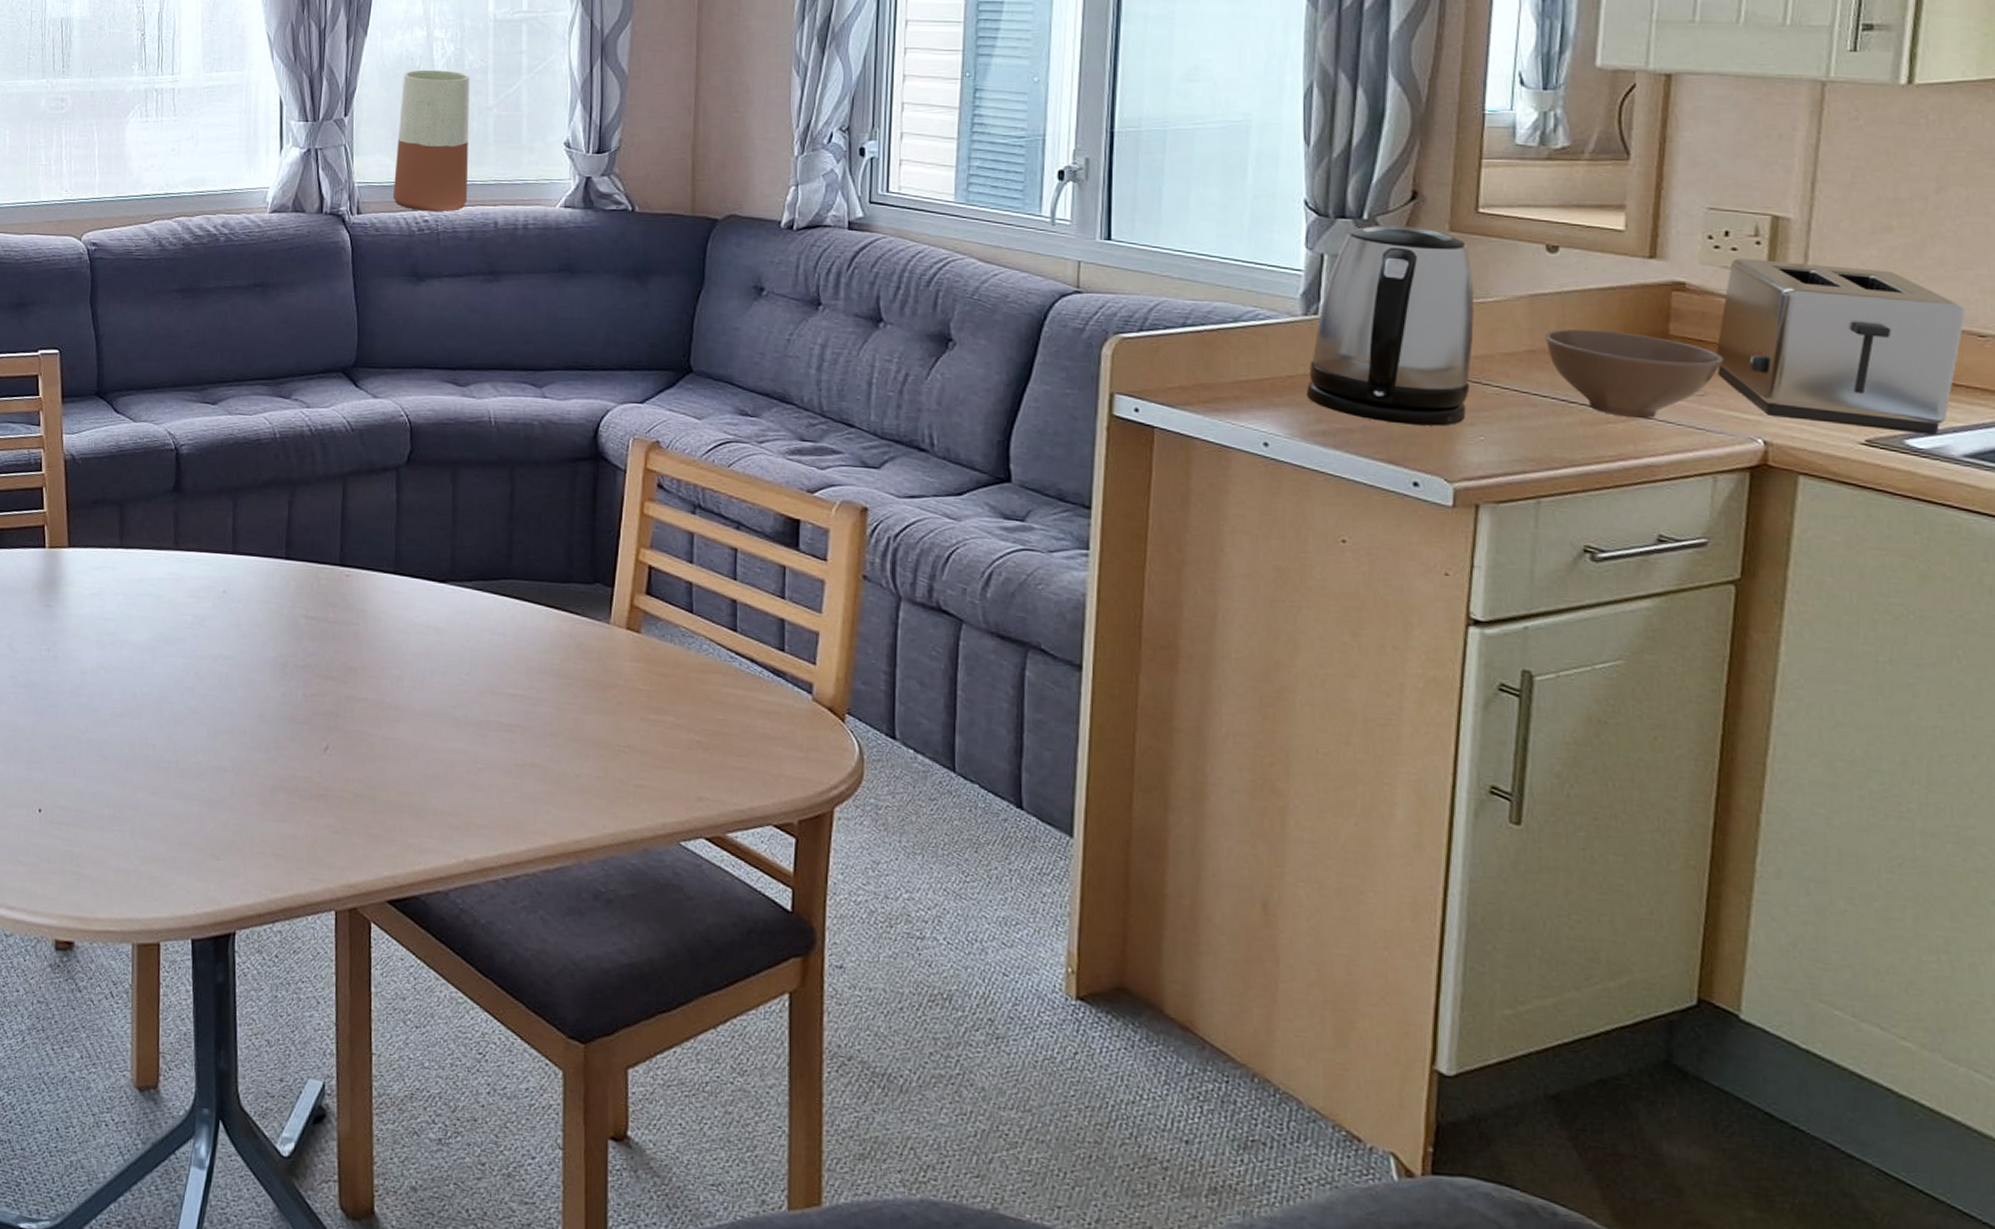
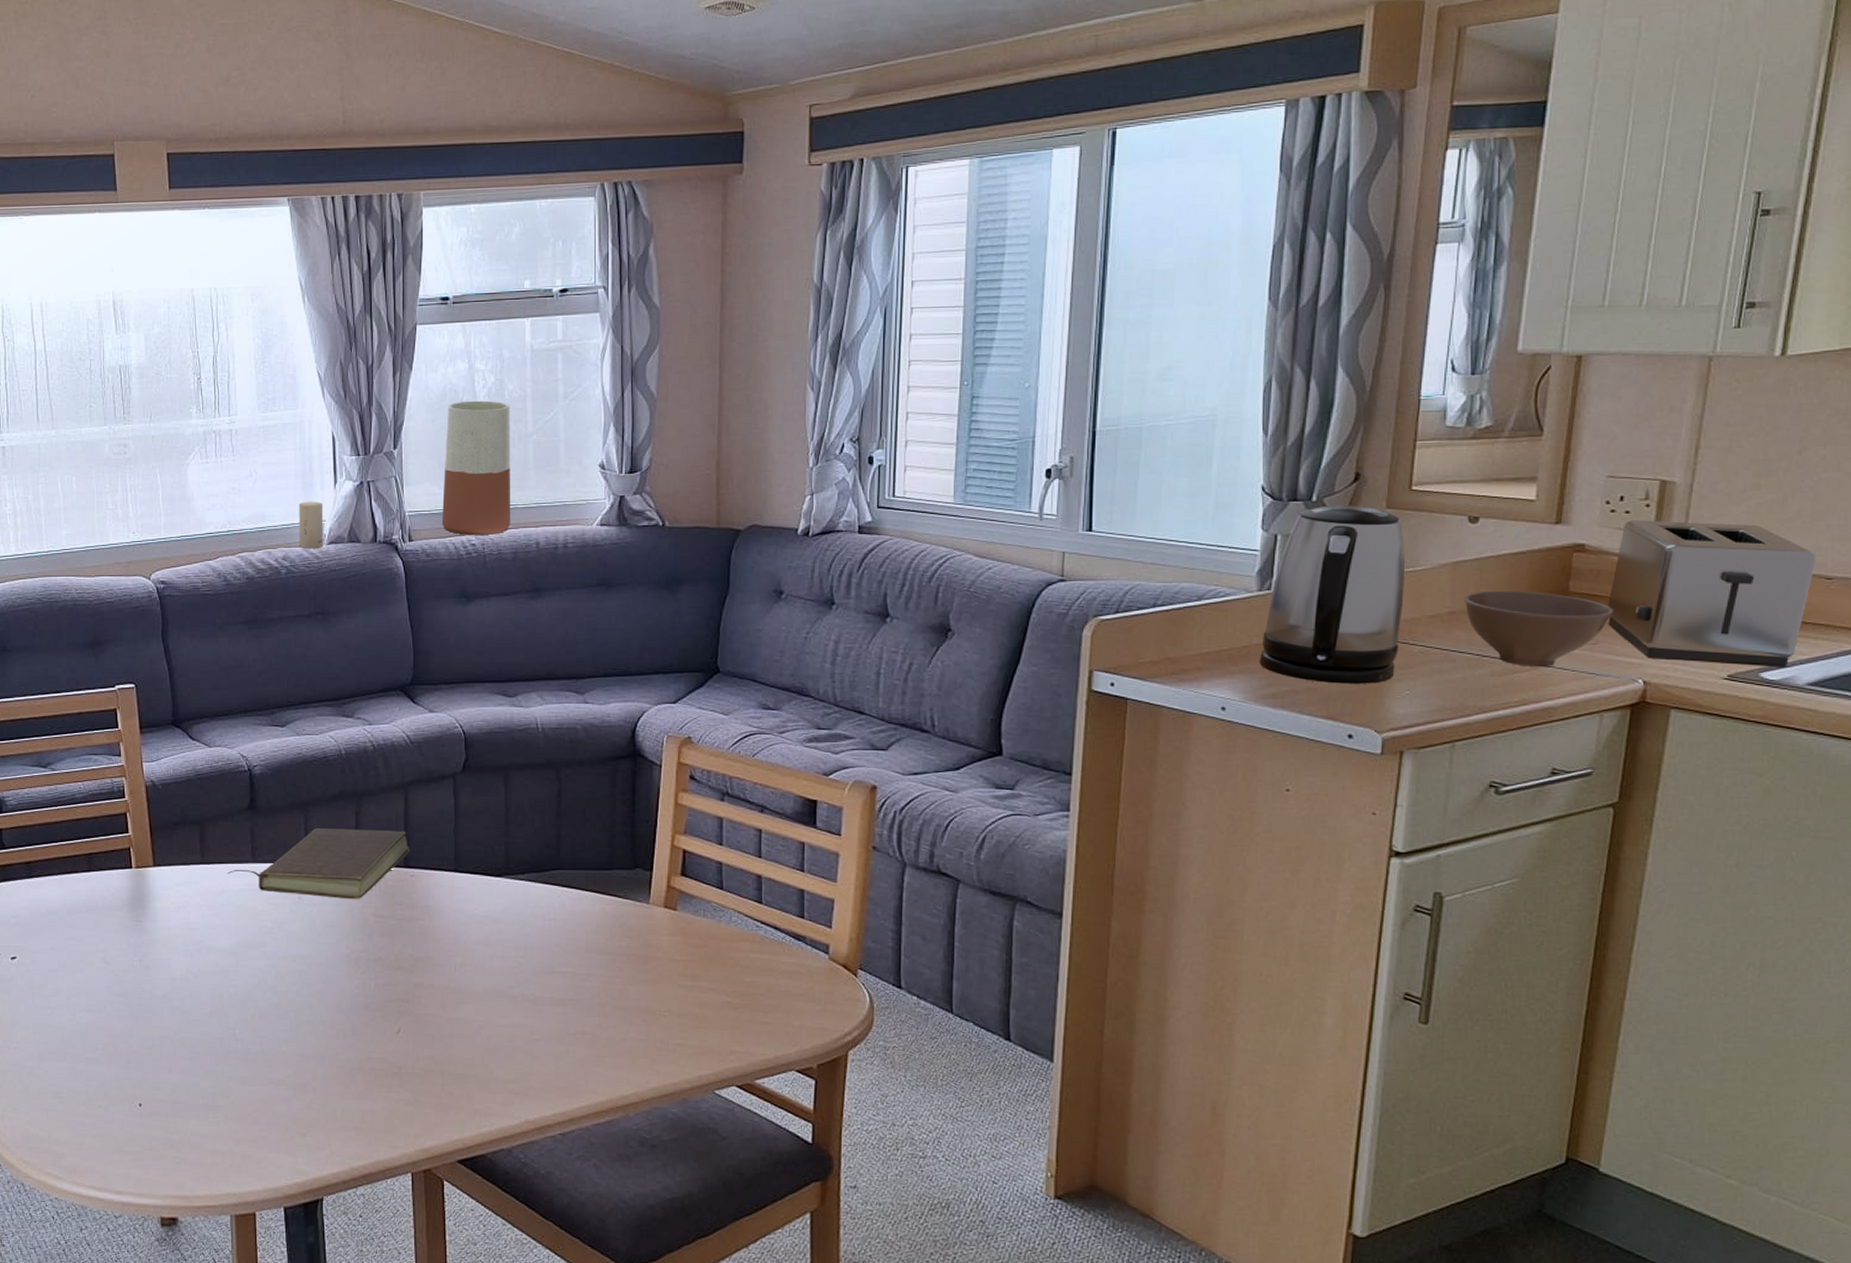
book: none [147,517,346,599] -> present [227,828,410,900]
candle: none [240,166,268,217] -> present [299,501,324,549]

